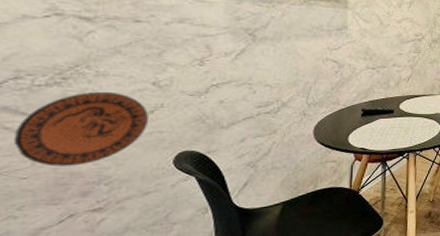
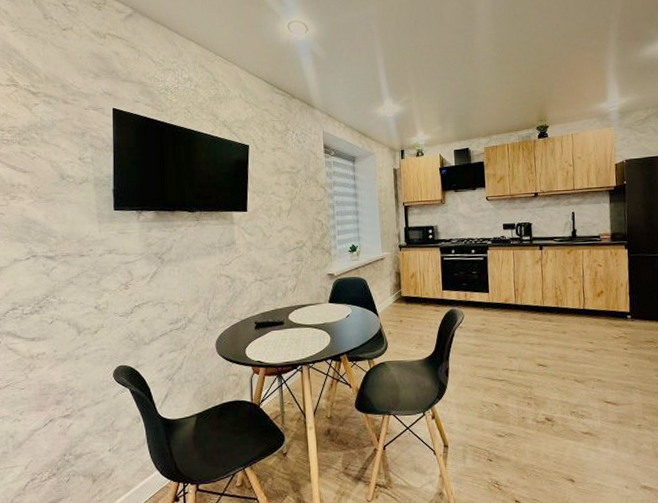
decorative plate: present [13,91,148,167] -> none [14,316,94,379]

